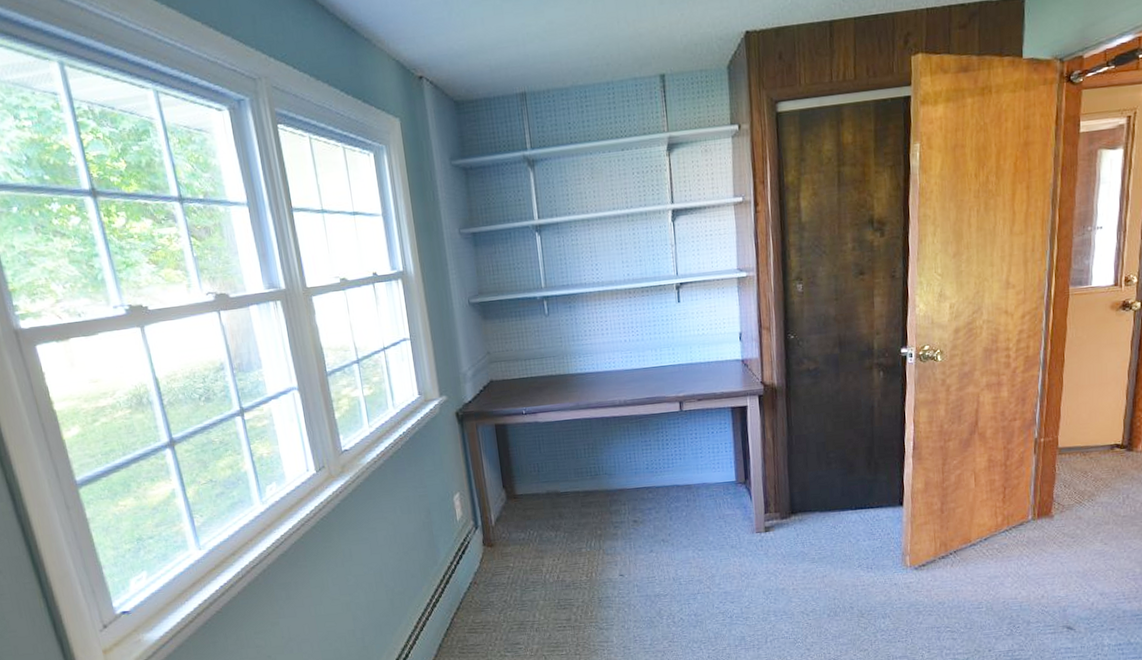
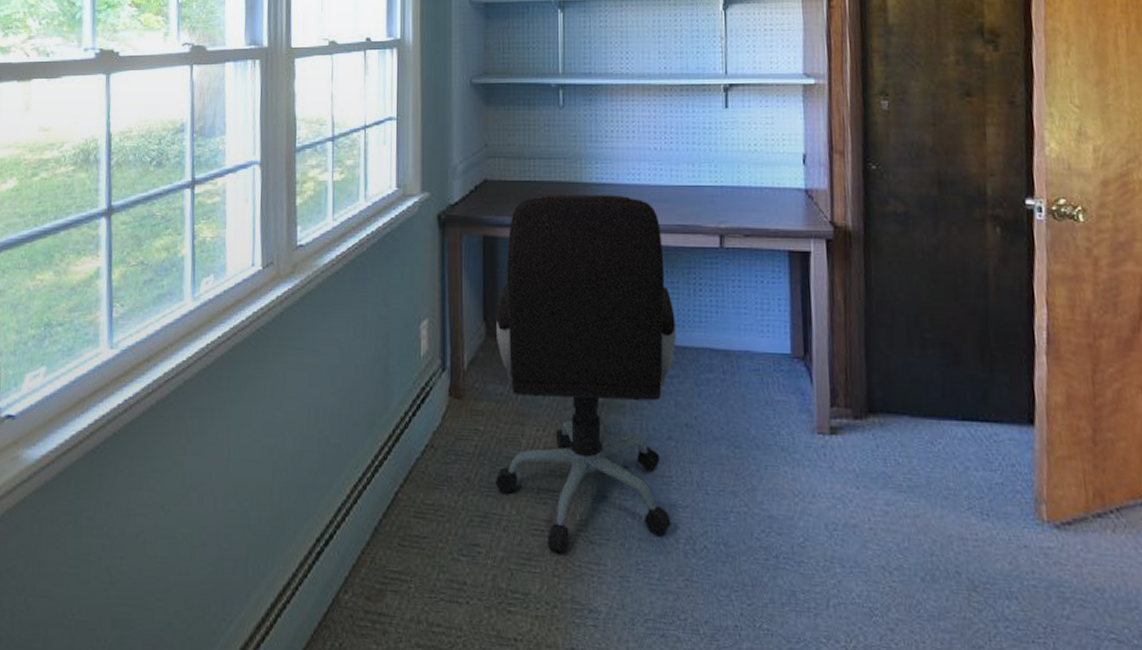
office chair: none [513,380,657,639] -> present [496,194,676,553]

